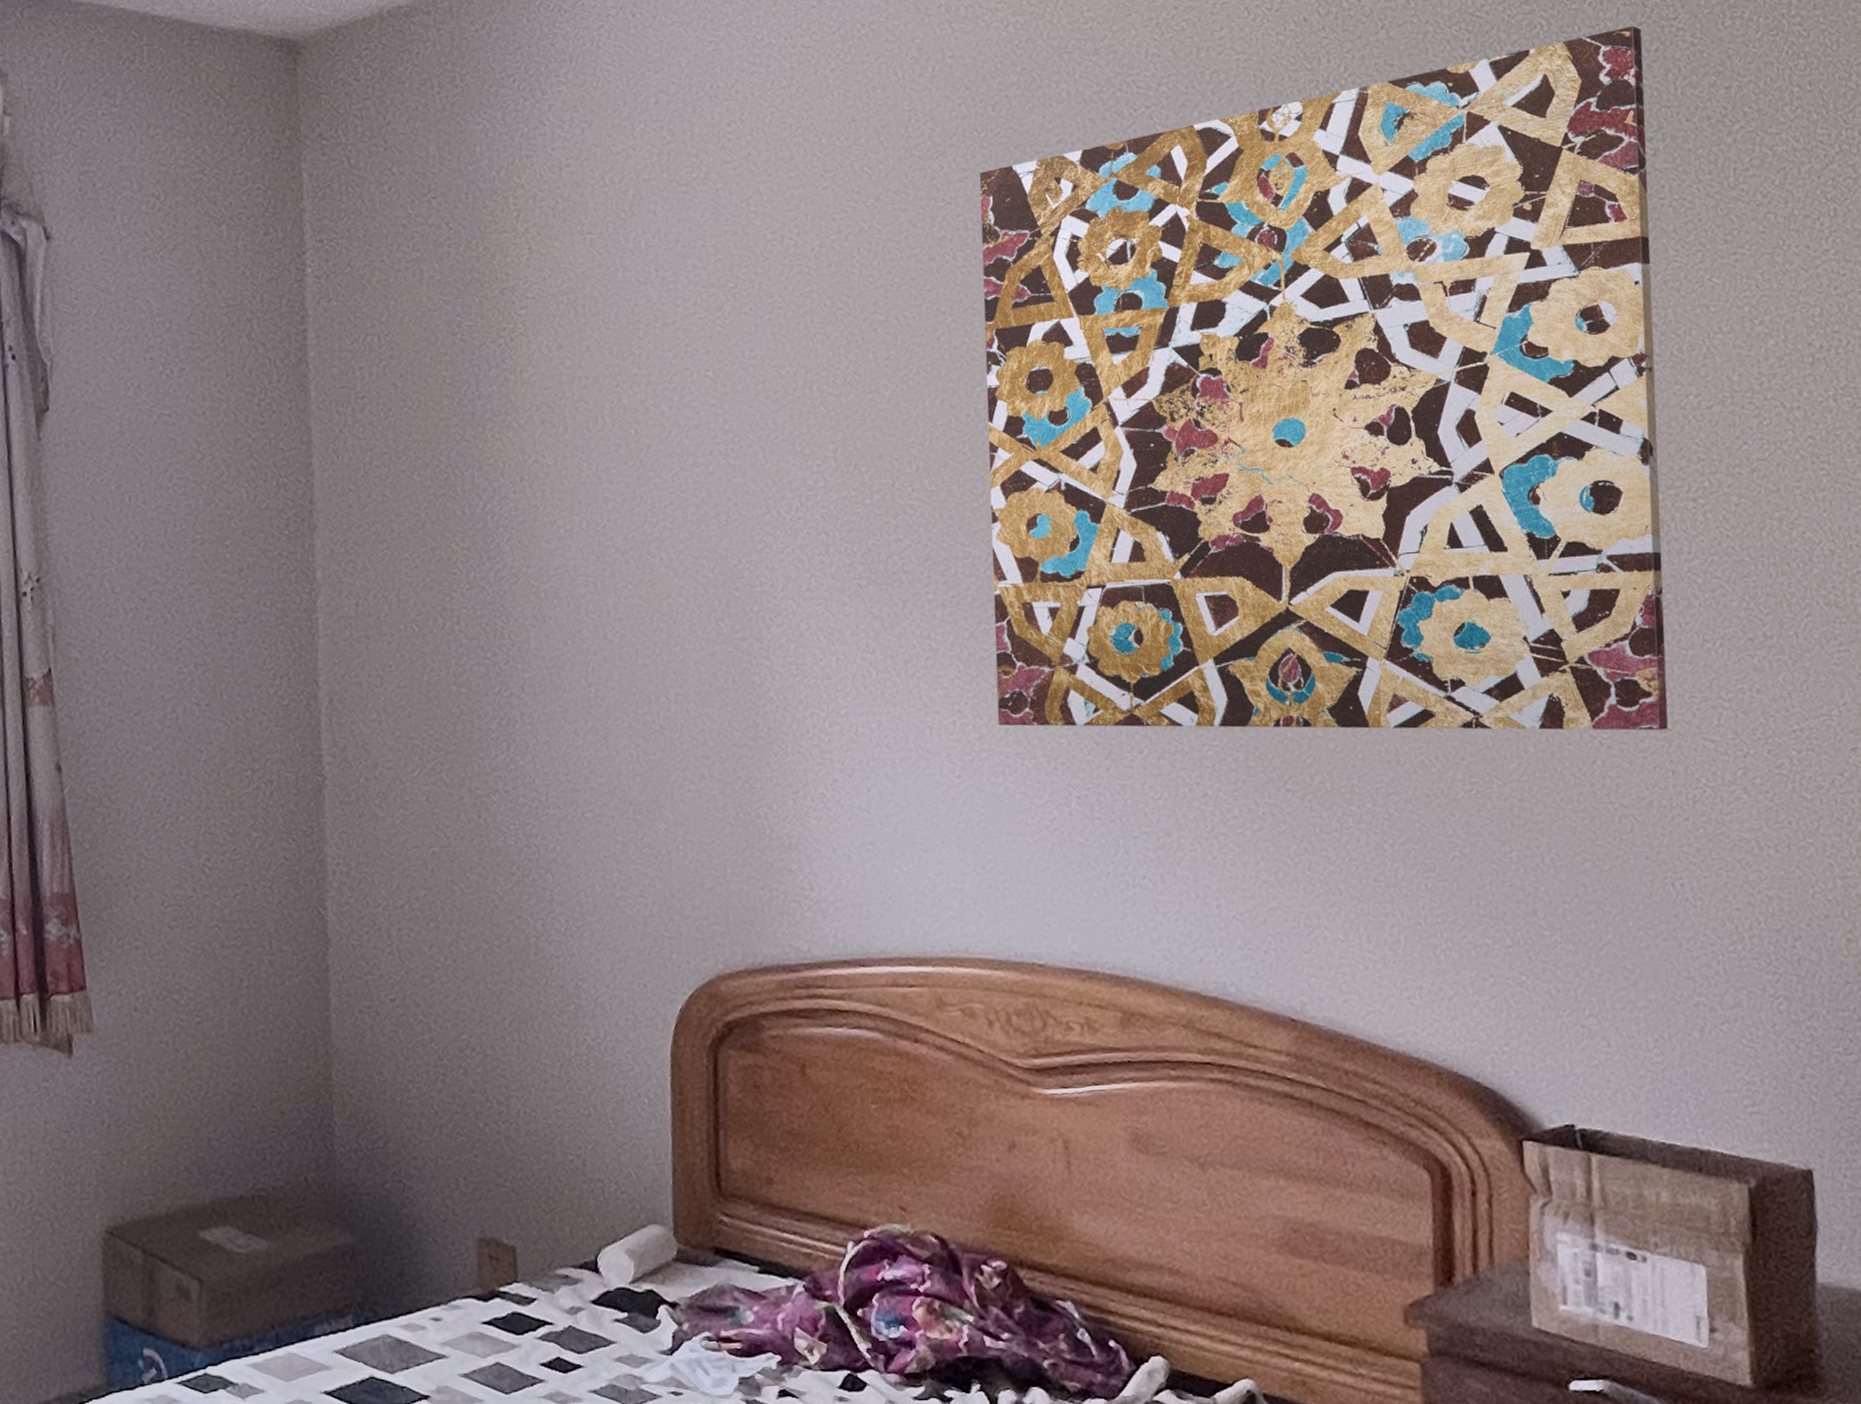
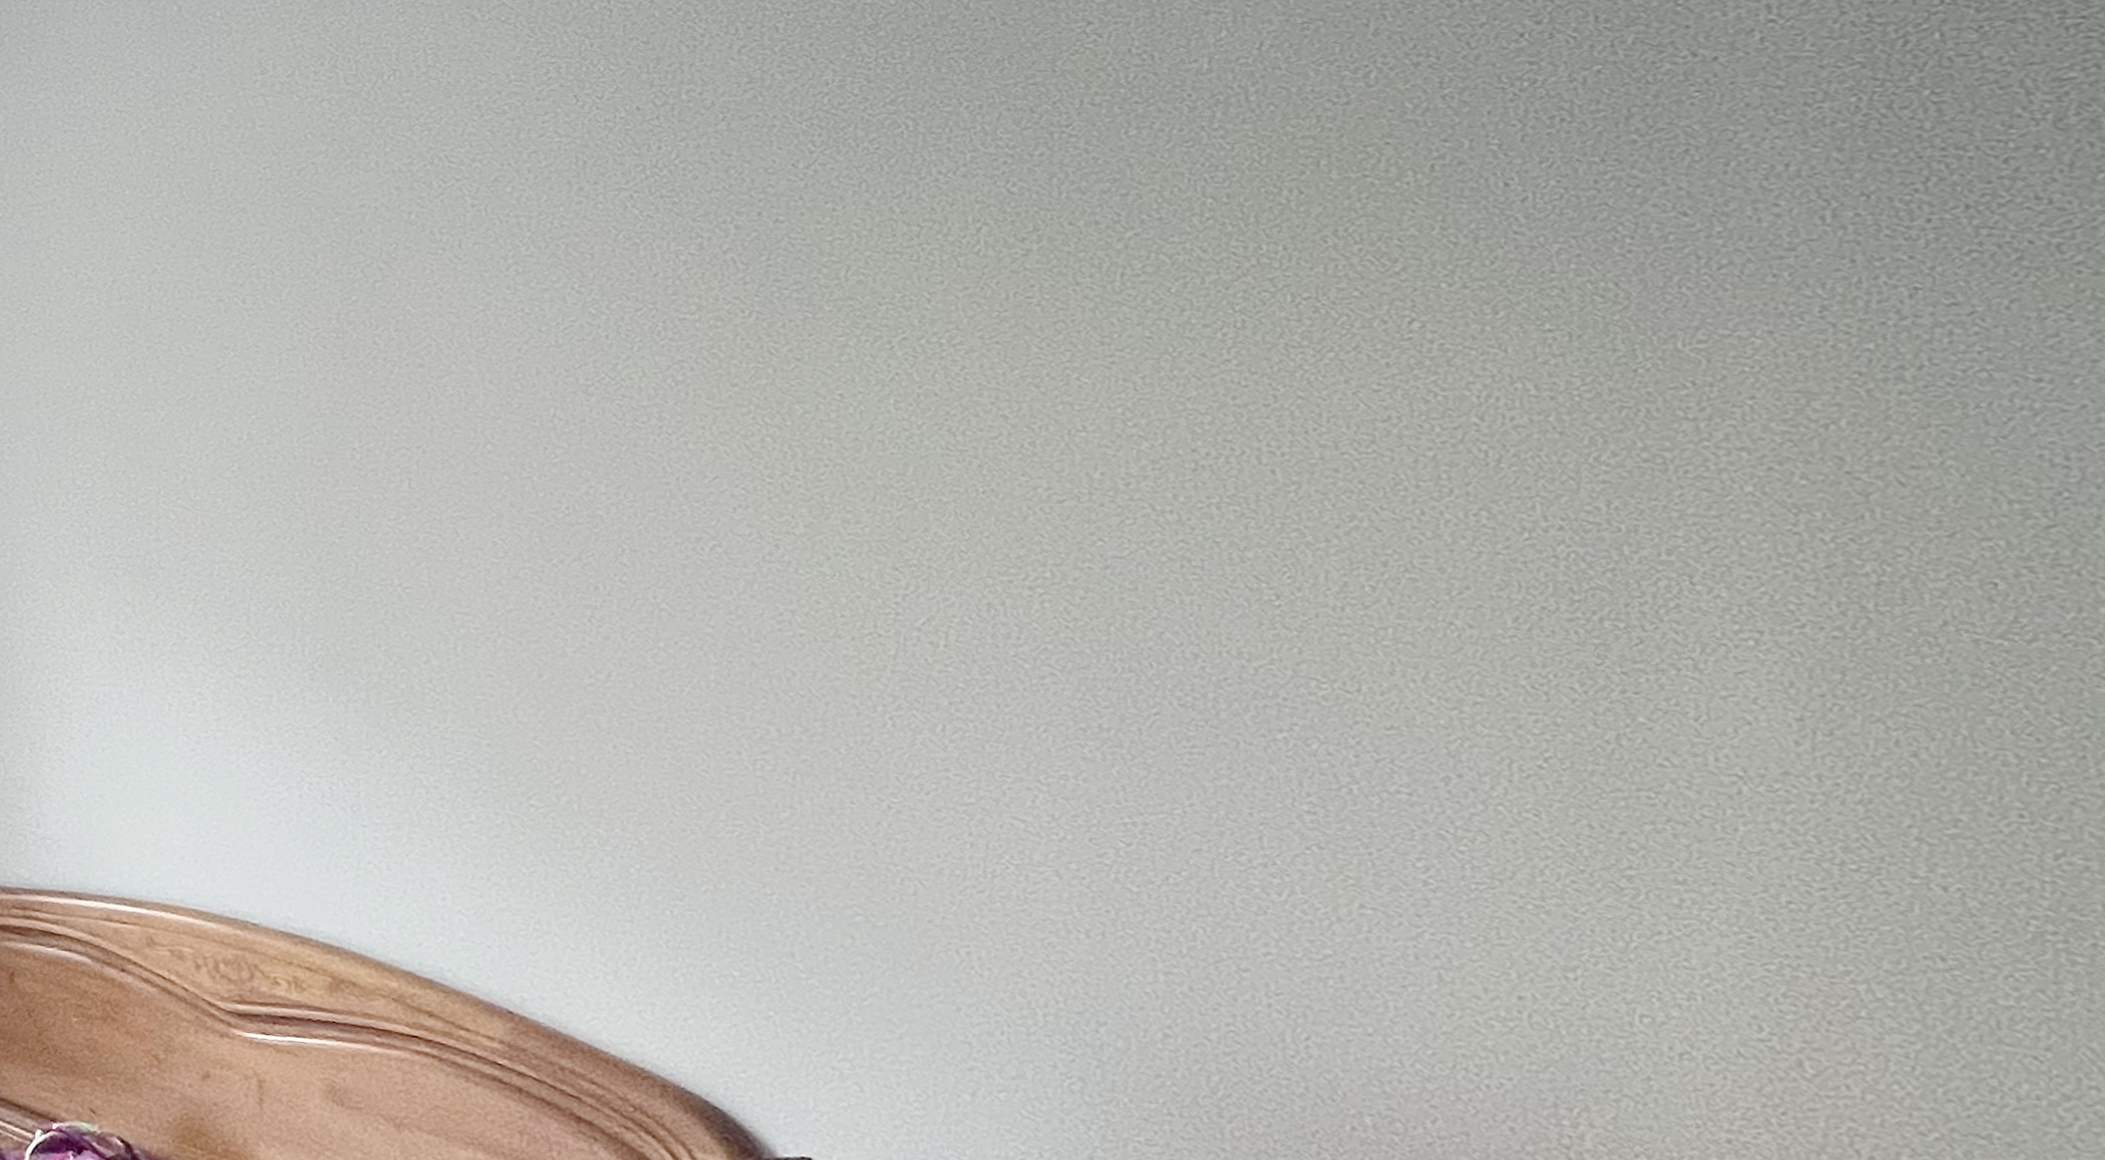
wall art: present [979,25,1669,731] -> none [237,130,1026,804]

